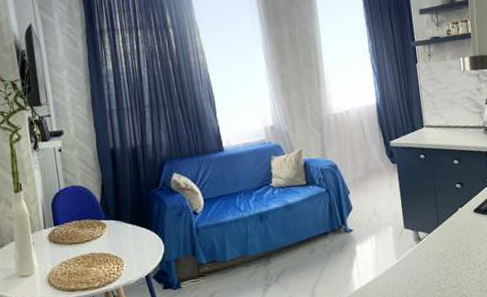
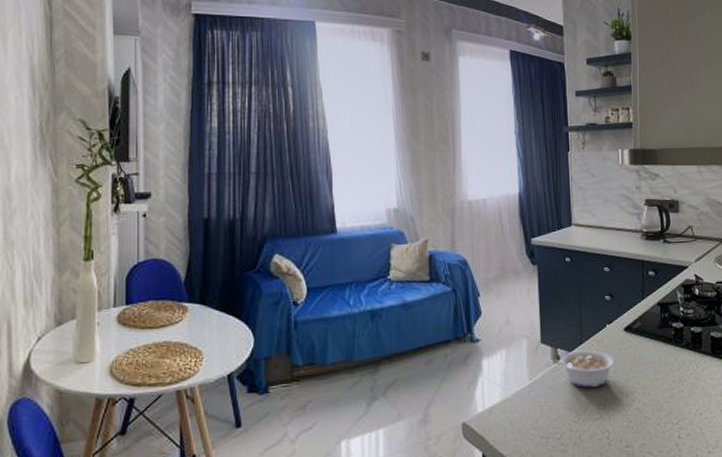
legume: none [413,230,468,262] -> present [551,350,615,388]

